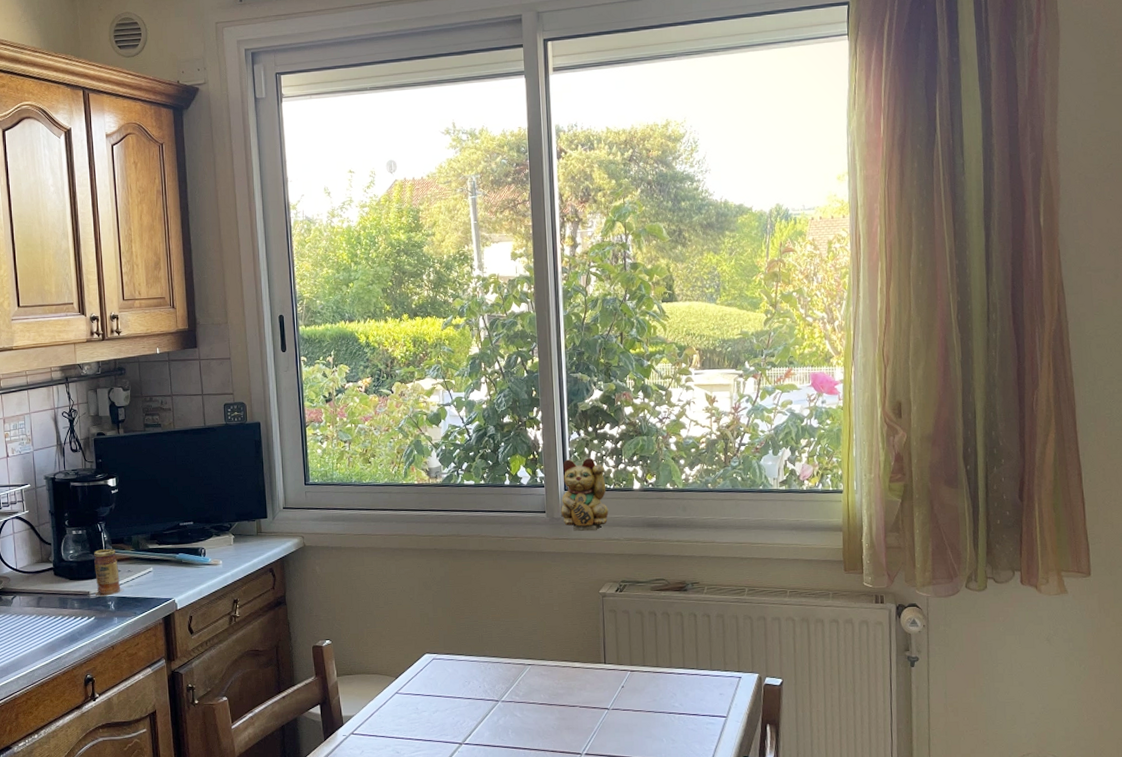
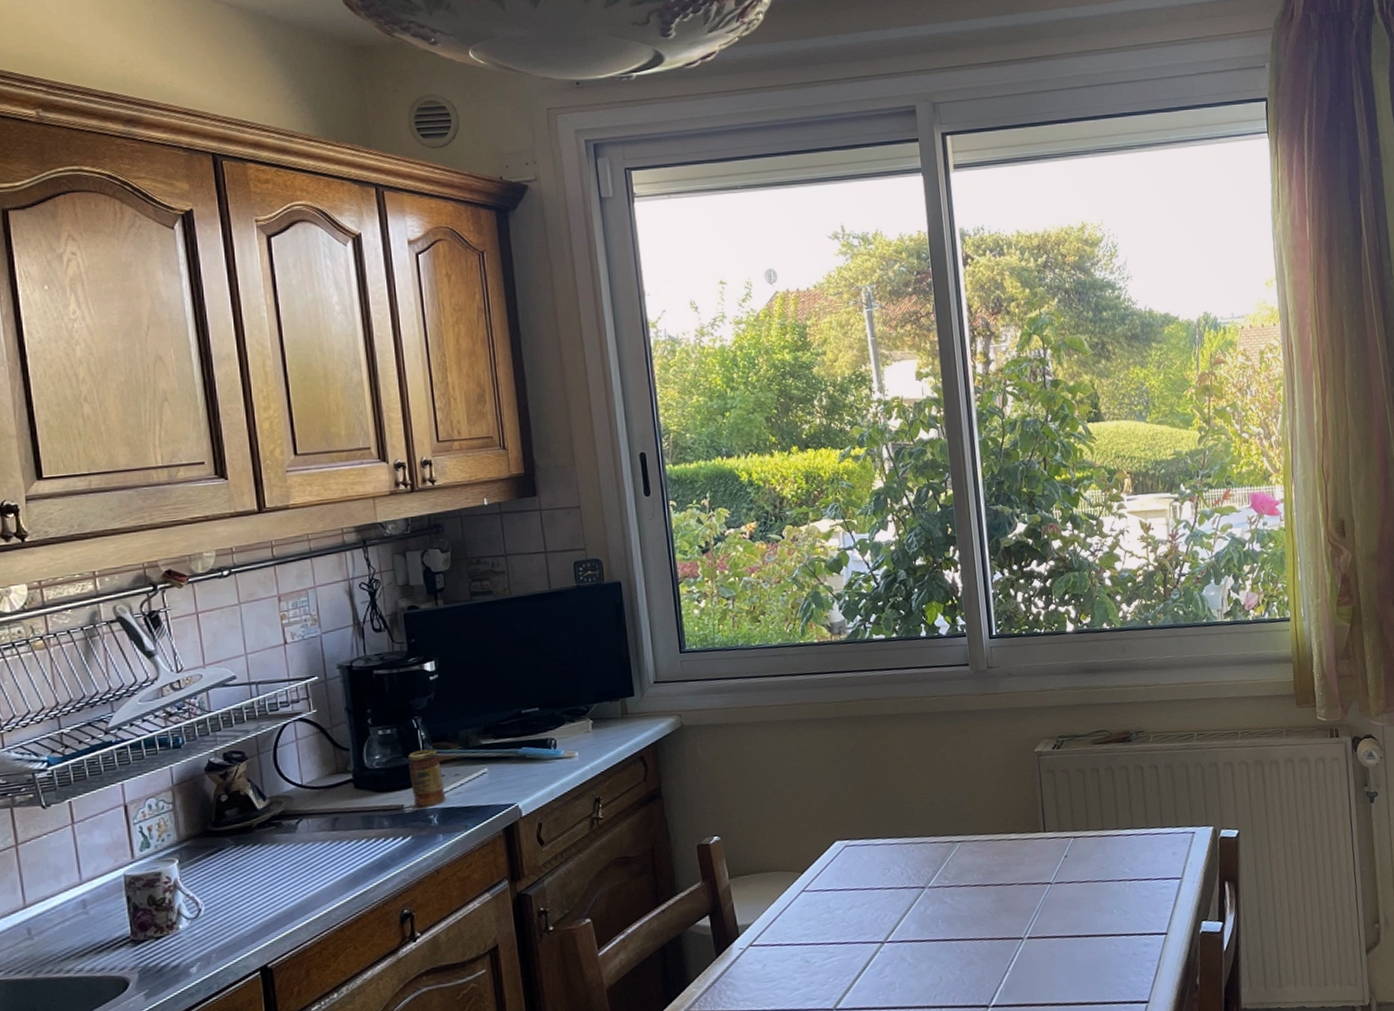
decorative figurine: present [561,457,609,532] -> none [986,599,1040,685]

